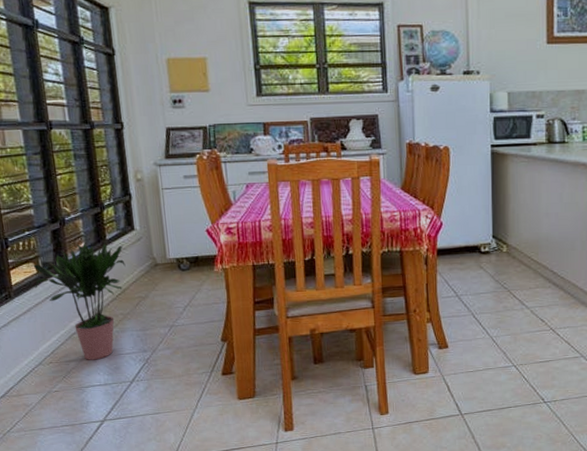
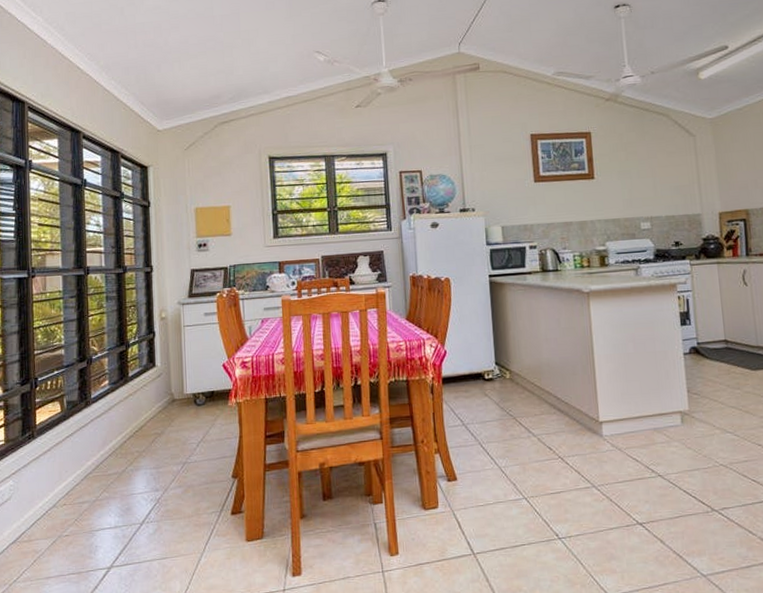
potted plant: present [32,242,126,360] -> none [57,379,145,501]

